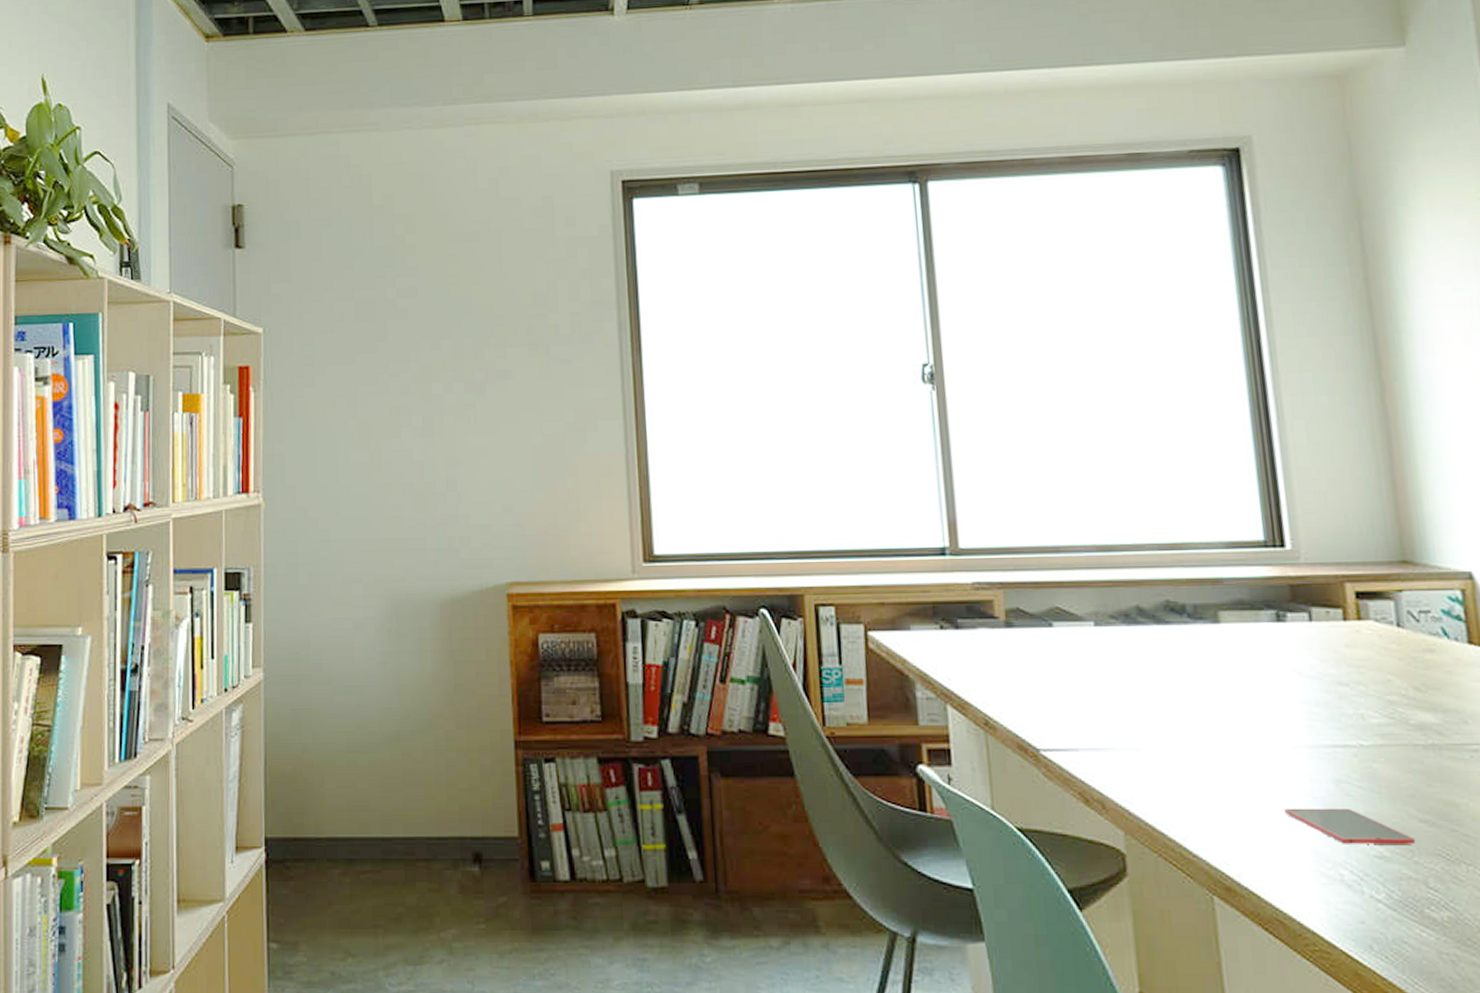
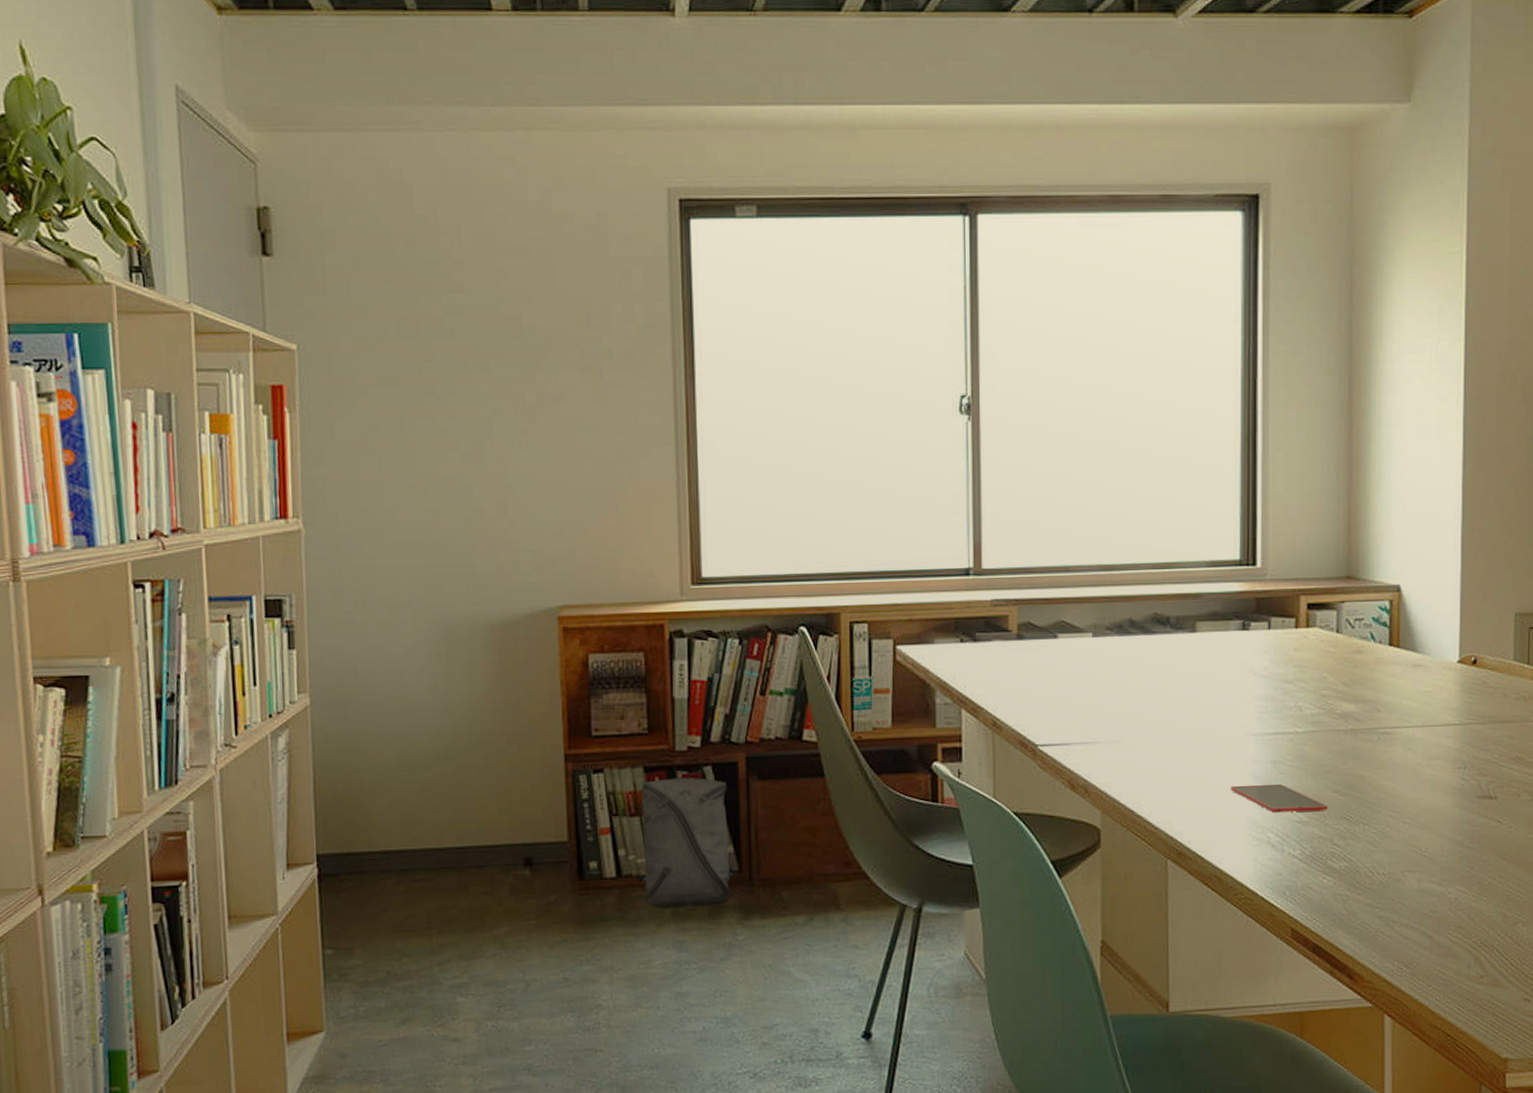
backpack: none [592,771,702,921] -> present [637,777,737,909]

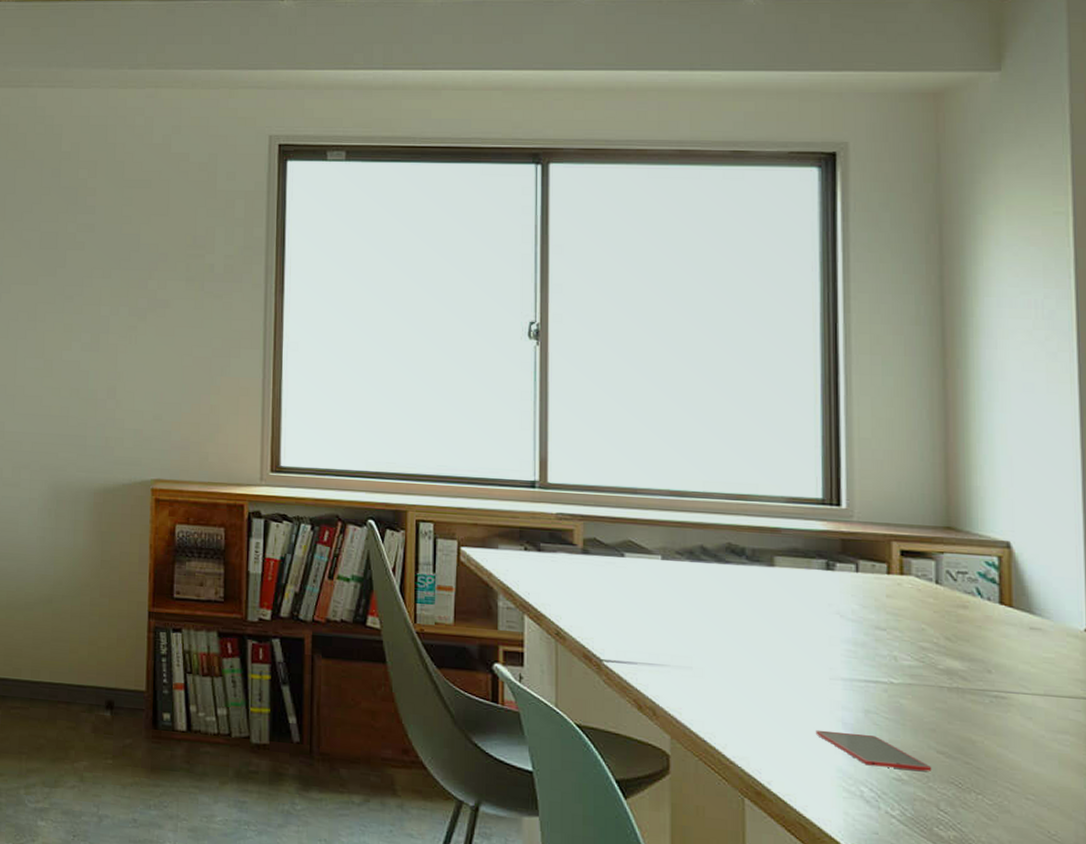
backpack: present [637,777,737,909] -> none [205,645,298,773]

